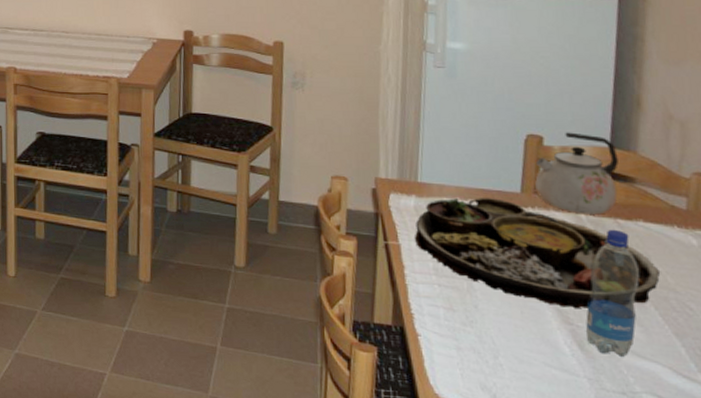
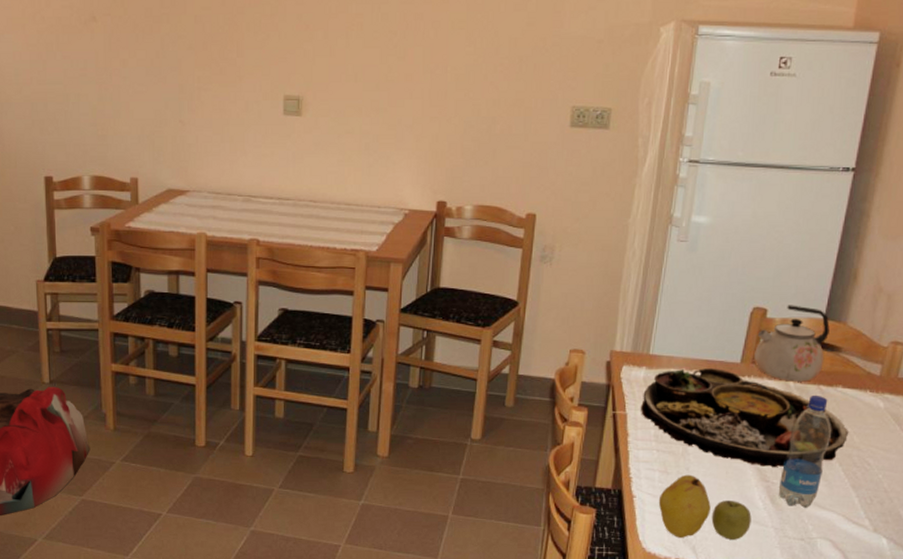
fruit: none [446,312,509,384] -> present [658,474,711,538]
fruit: none [510,344,559,390] -> present [711,500,752,540]

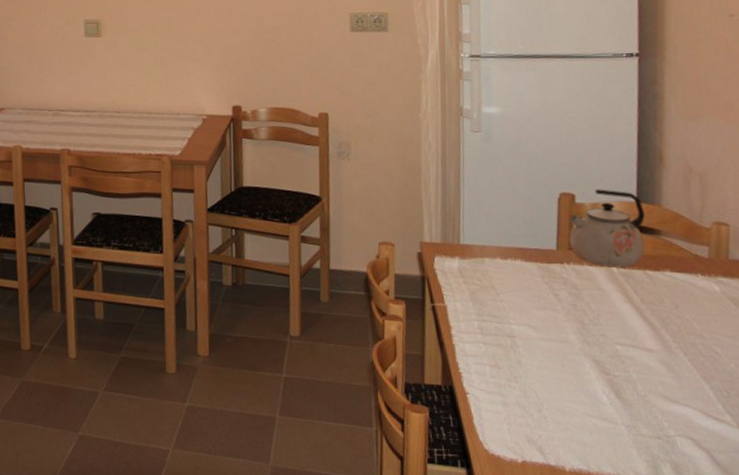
food platter: present [640,367,849,467] -> none [459,255,688,358]
fruit: present [658,474,711,538] -> none [493,368,552,437]
fruit: present [711,500,752,540] -> none [553,396,599,439]
bottle: present [778,394,831,508] -> none [621,280,669,402]

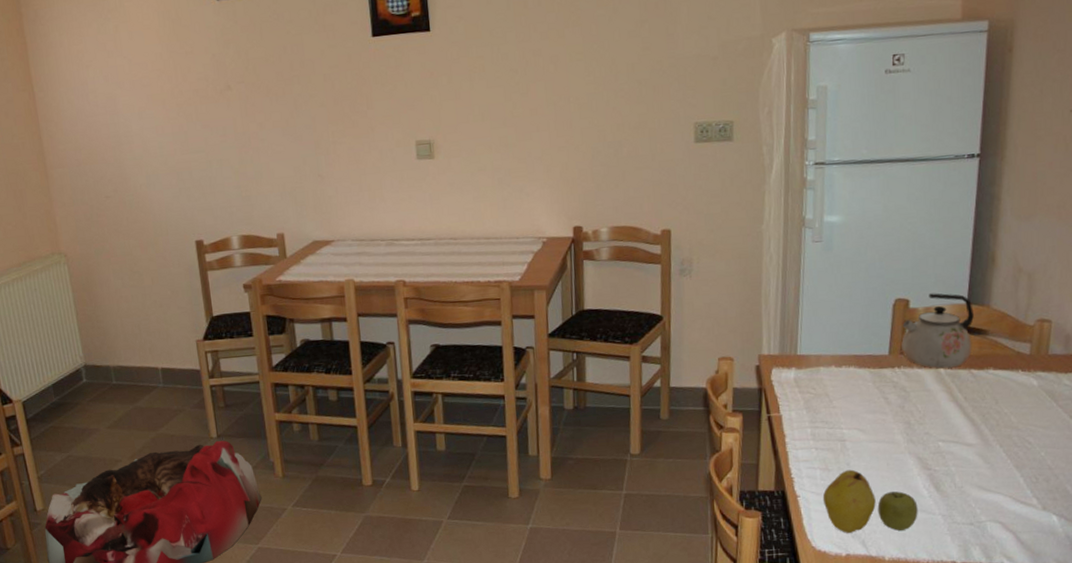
fruit: none [493,368,552,437] -> present [822,469,876,533]
fruit: none [553,396,599,439] -> present [877,491,918,531]

